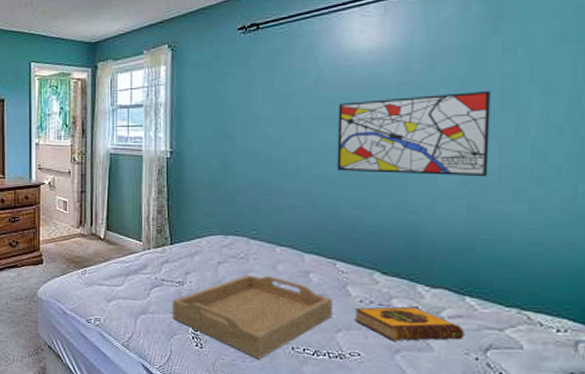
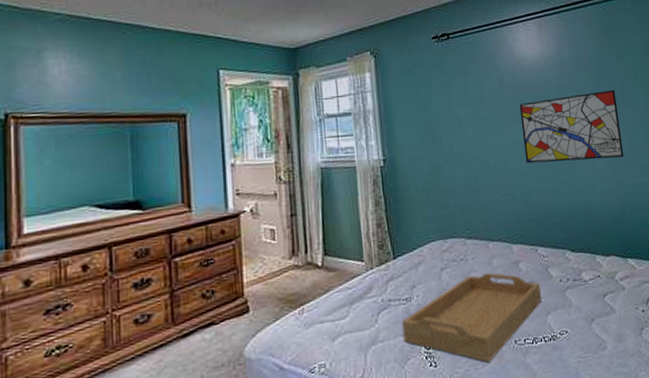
hardback book: present [354,306,466,341] -> none [556,276,633,312]

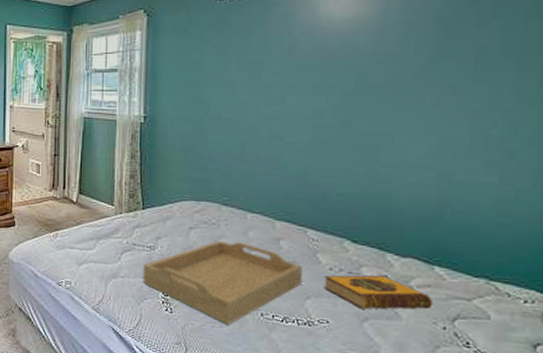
wall art: present [519,89,624,164] -> none [309,61,464,148]
hardback book: none [556,276,633,312] -> present [323,275,434,309]

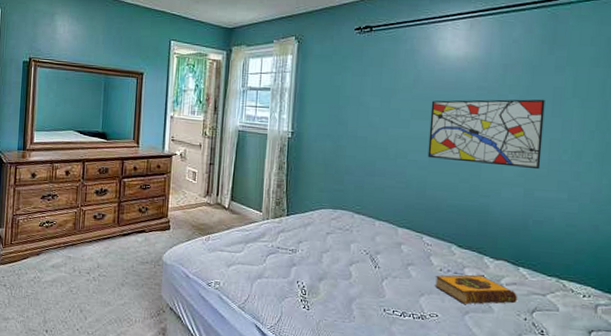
serving tray: present [143,240,304,325] -> none [285,244,420,320]
wall art: none [309,61,464,148] -> present [427,99,545,170]

